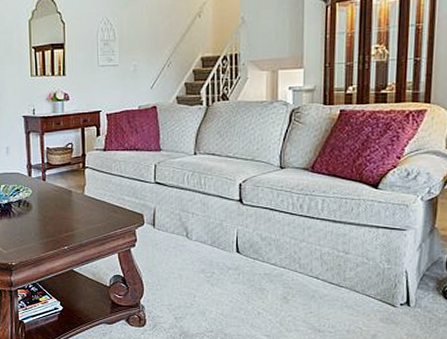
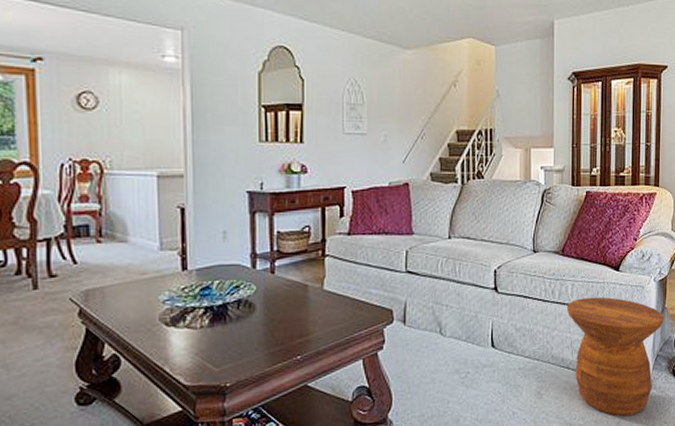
side table: none [316,213,434,331] -> present [566,297,664,417]

